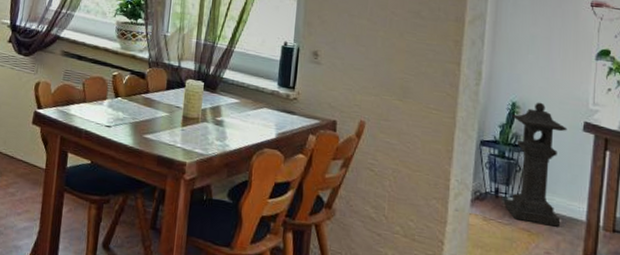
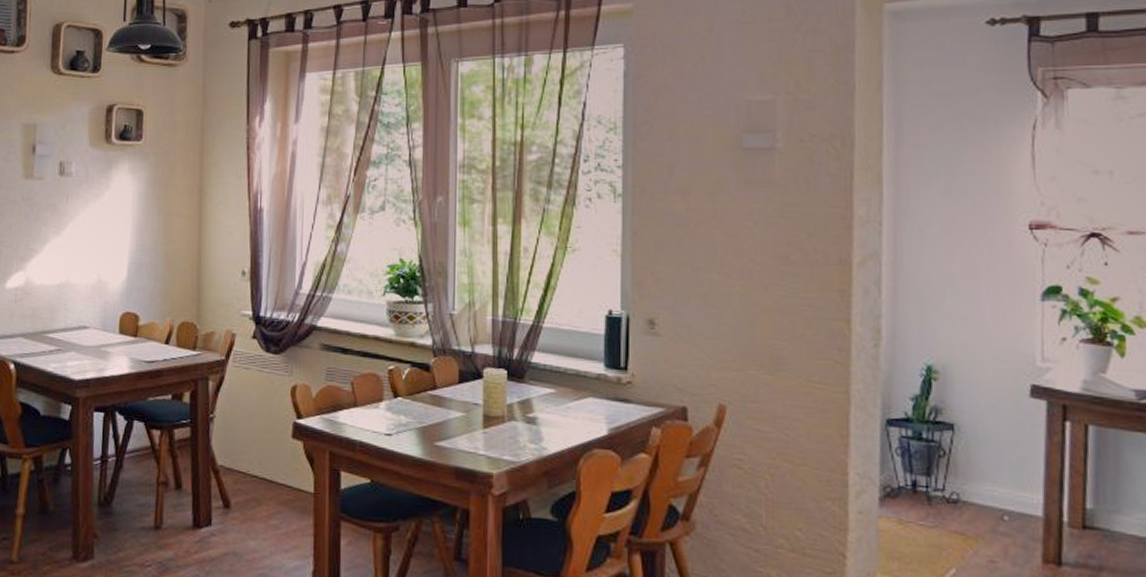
stone lantern: present [506,102,567,227] -> none [928,363,1008,527]

